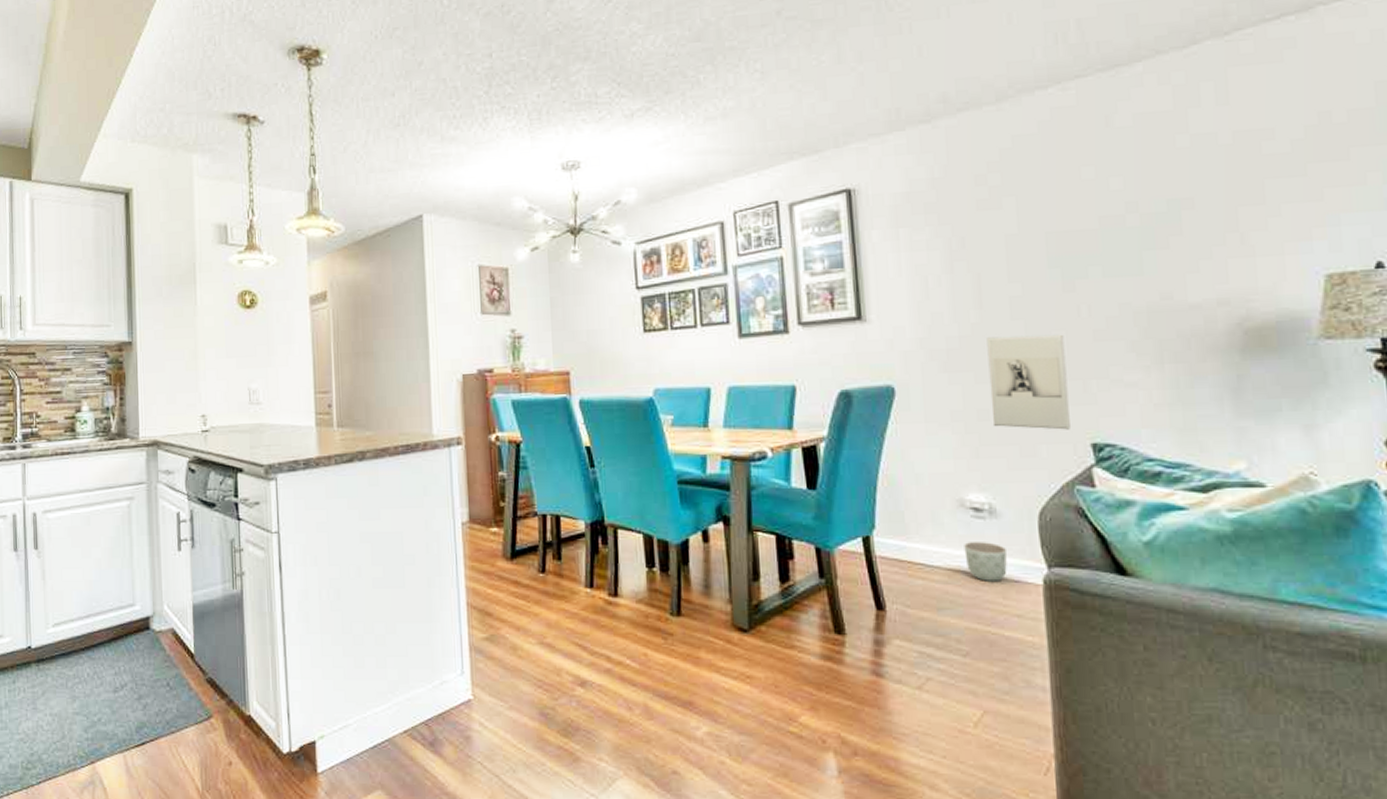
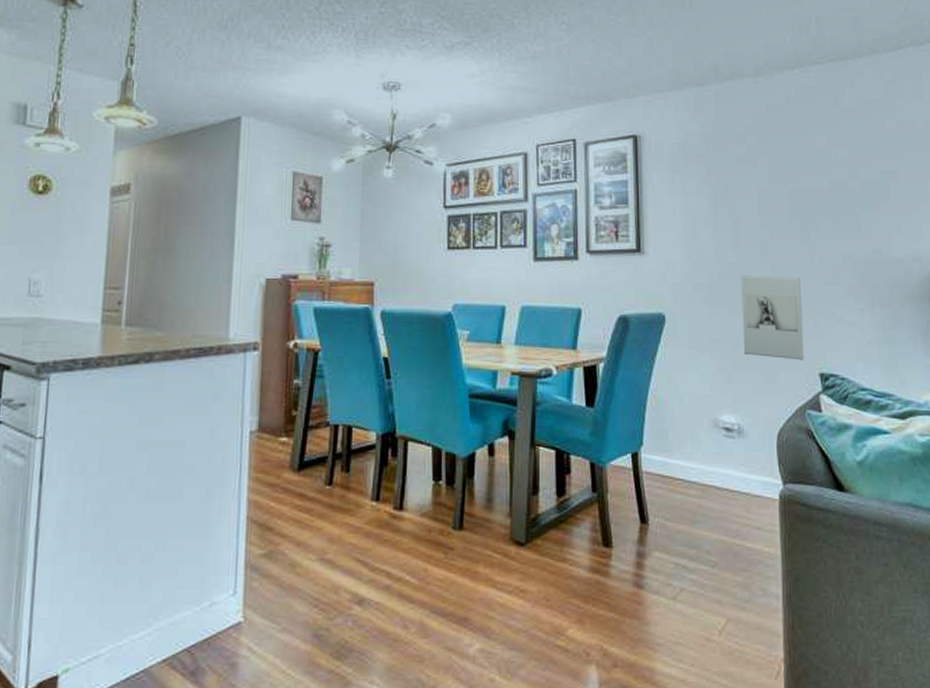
planter: present [964,542,1007,581] -> none [716,460,751,496]

